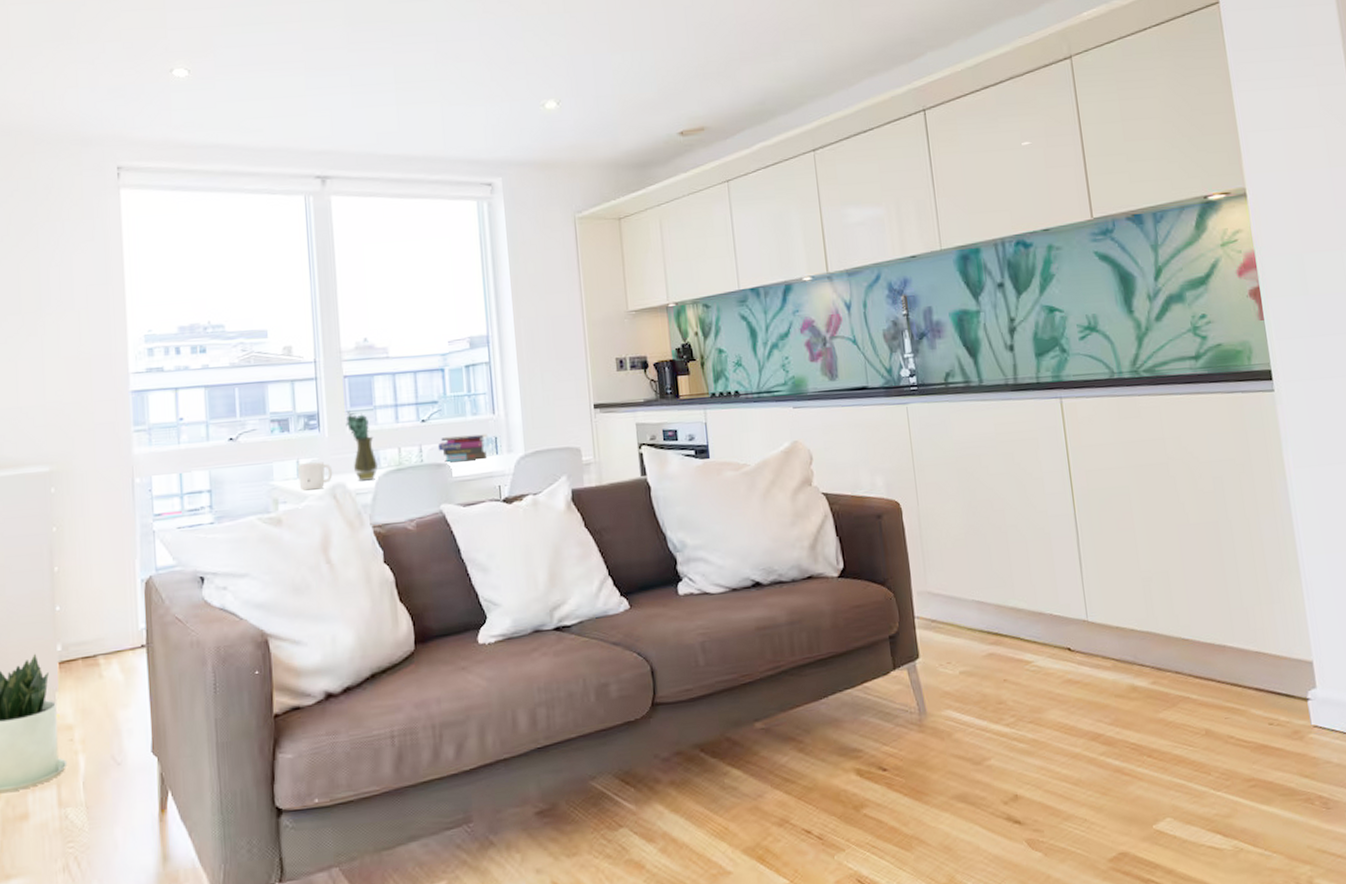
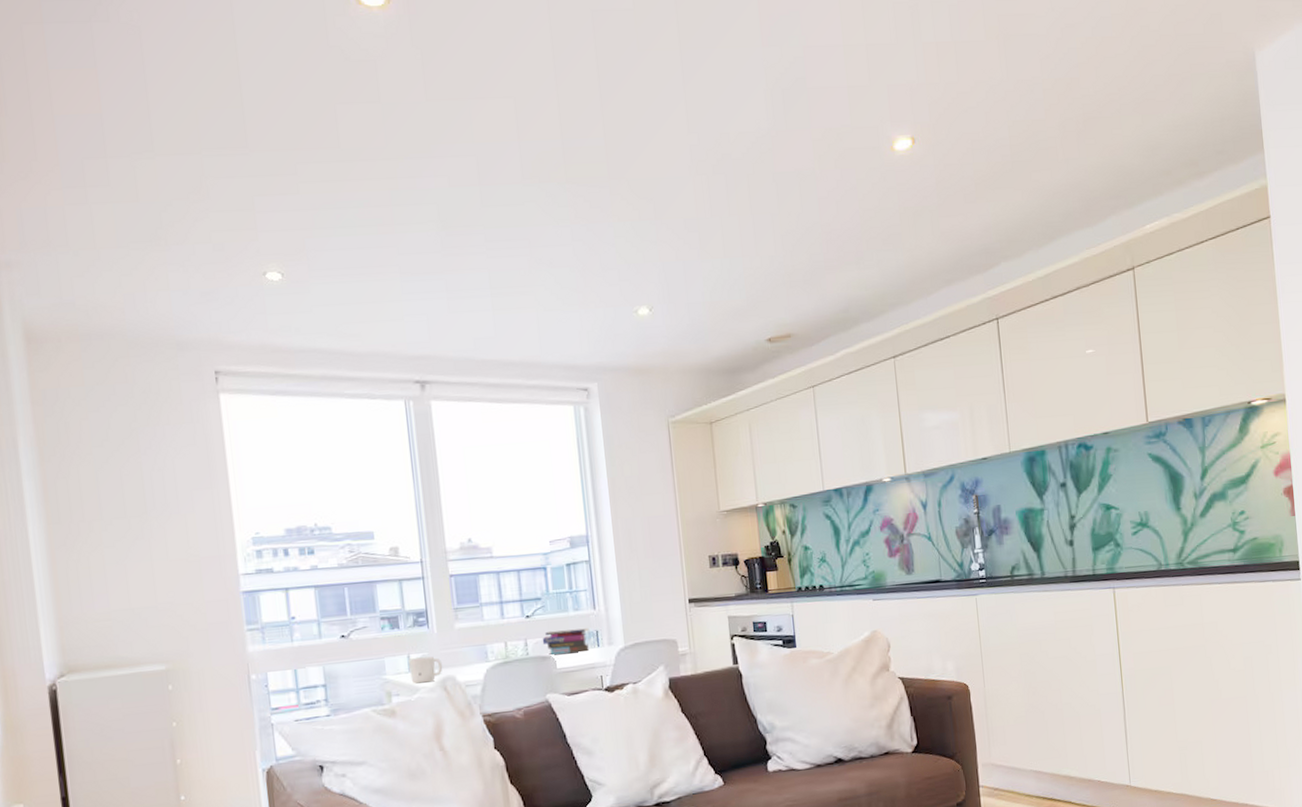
vase: present [345,411,378,481] -> none [453,608,486,674]

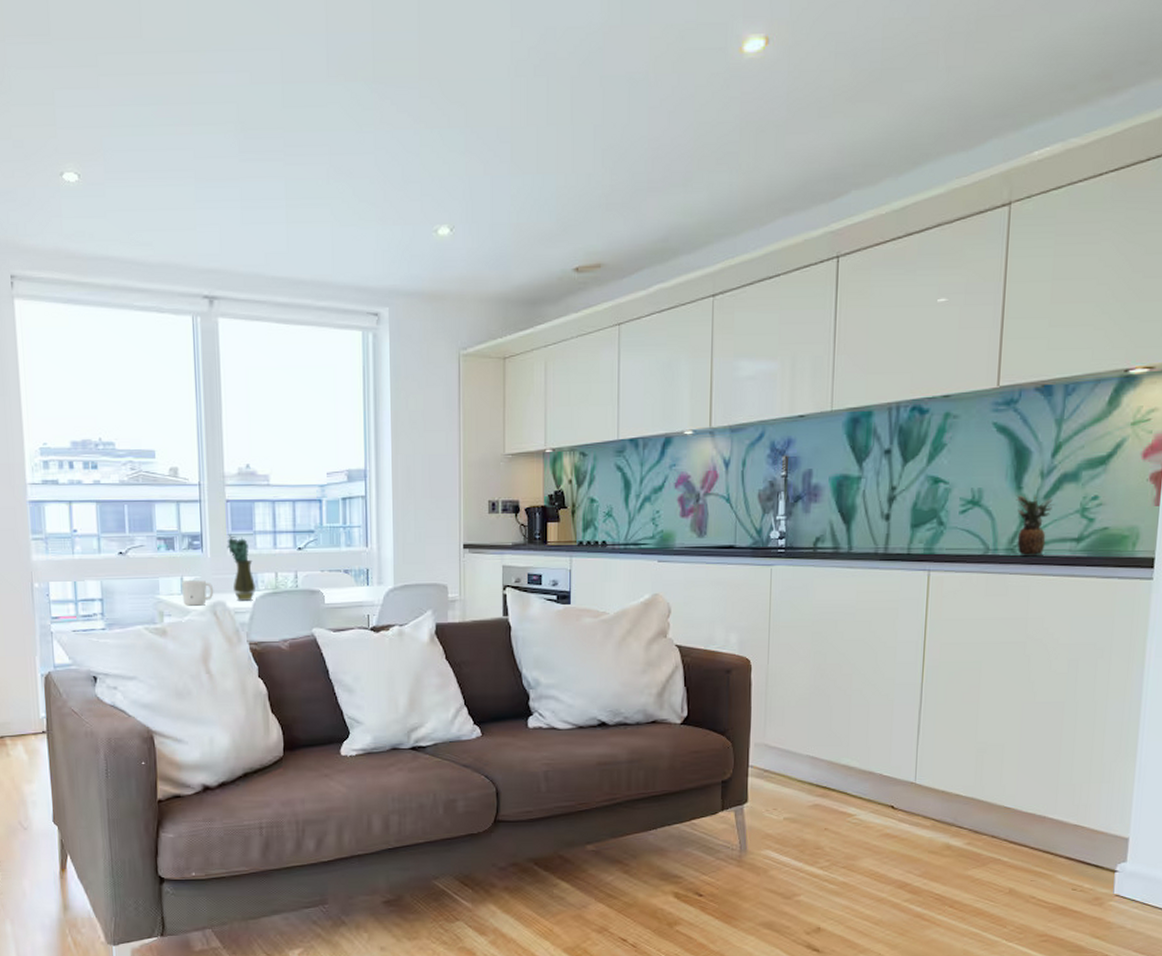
vase: none [453,608,486,674] -> present [227,534,255,601]
books: present [542,628,589,656] -> none [312,564,360,590]
fruit: none [1177,515,1210,569] -> present [1016,495,1055,557]

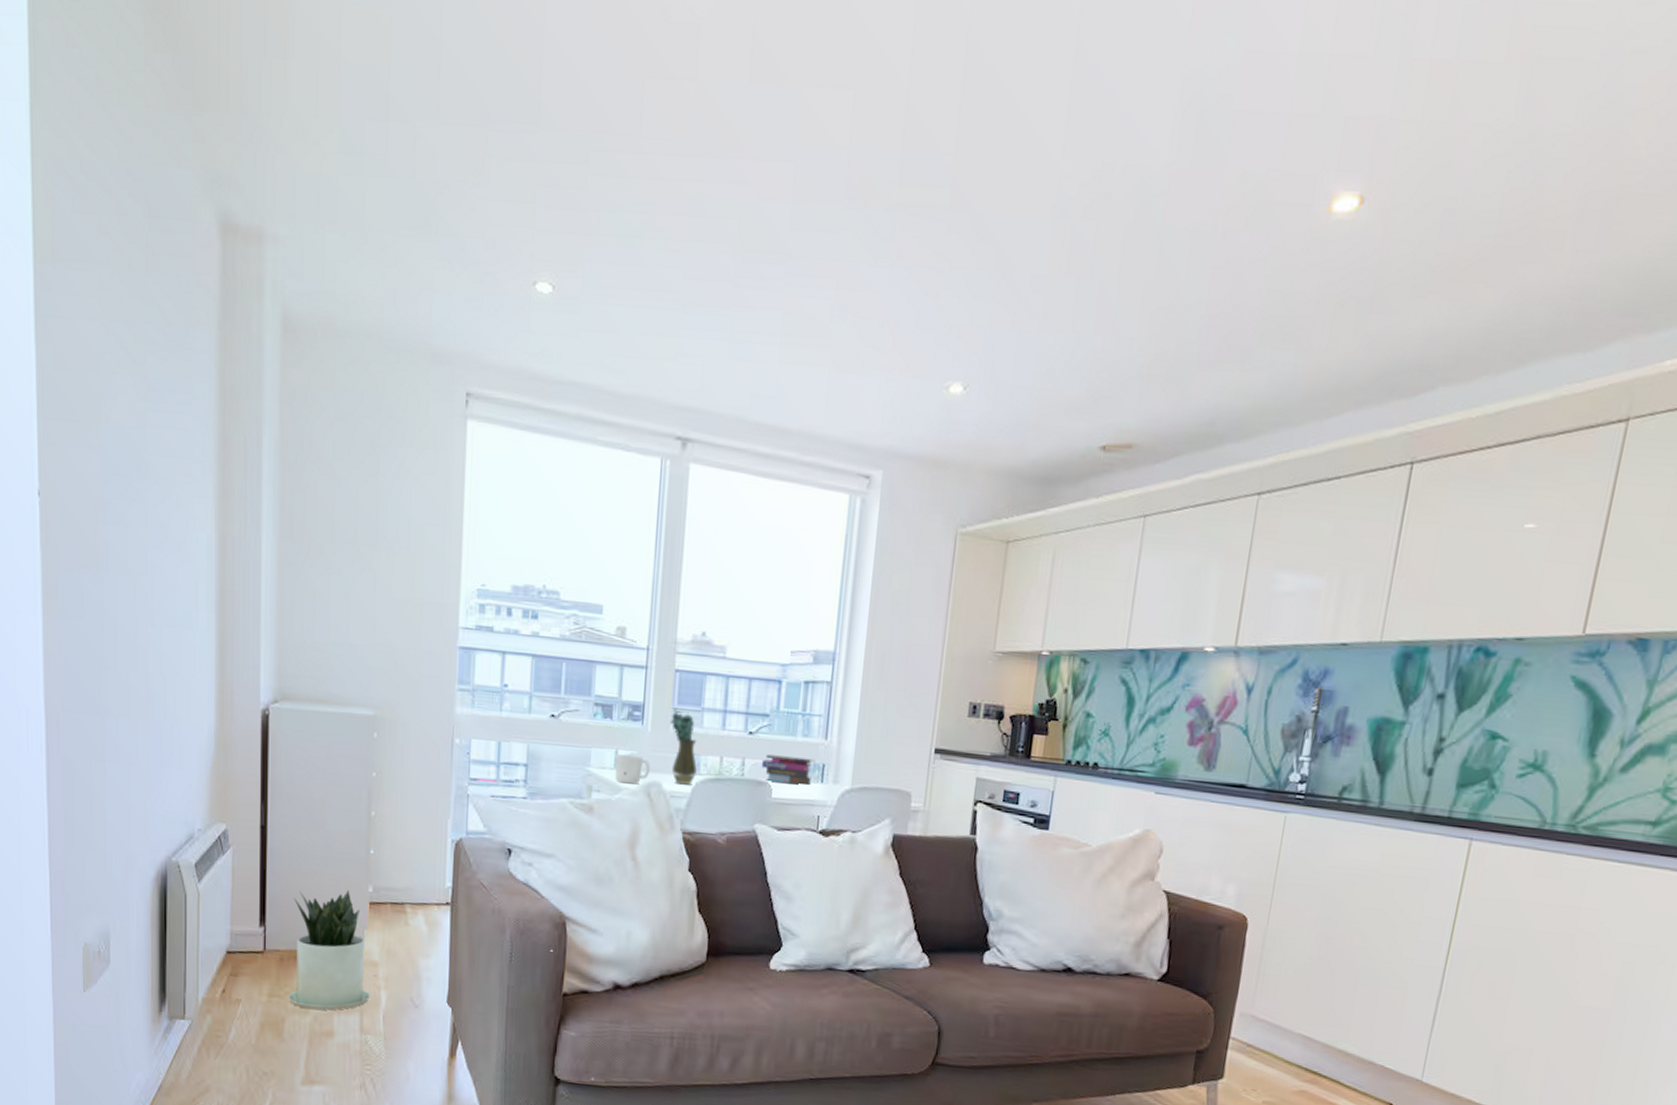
books: none [312,564,360,590] -> present [761,753,816,786]
fruit: present [1016,495,1055,557] -> none [1580,763,1633,837]

